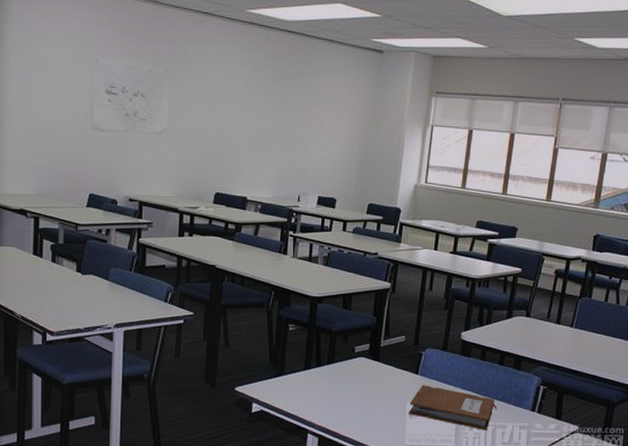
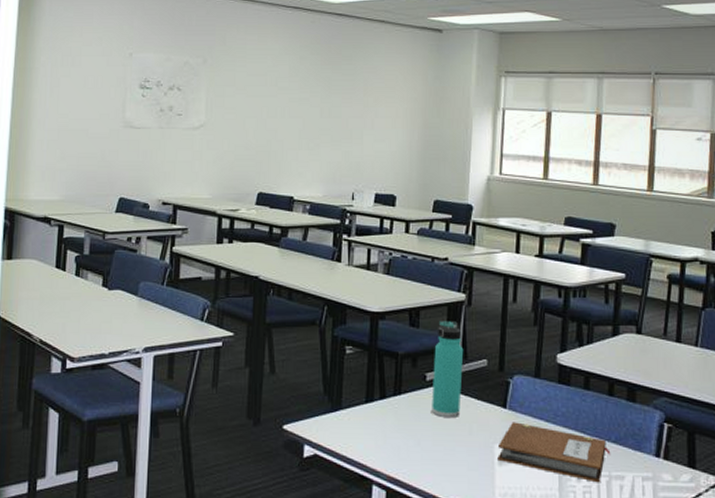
thermos bottle: none [358,305,387,381] -> present [432,321,464,417]

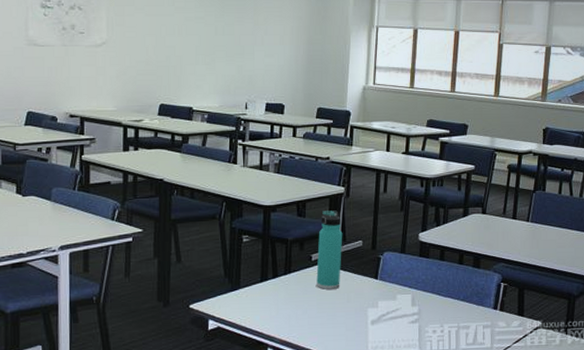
notebook: present [497,422,611,483] -> none [370,289,460,333]

